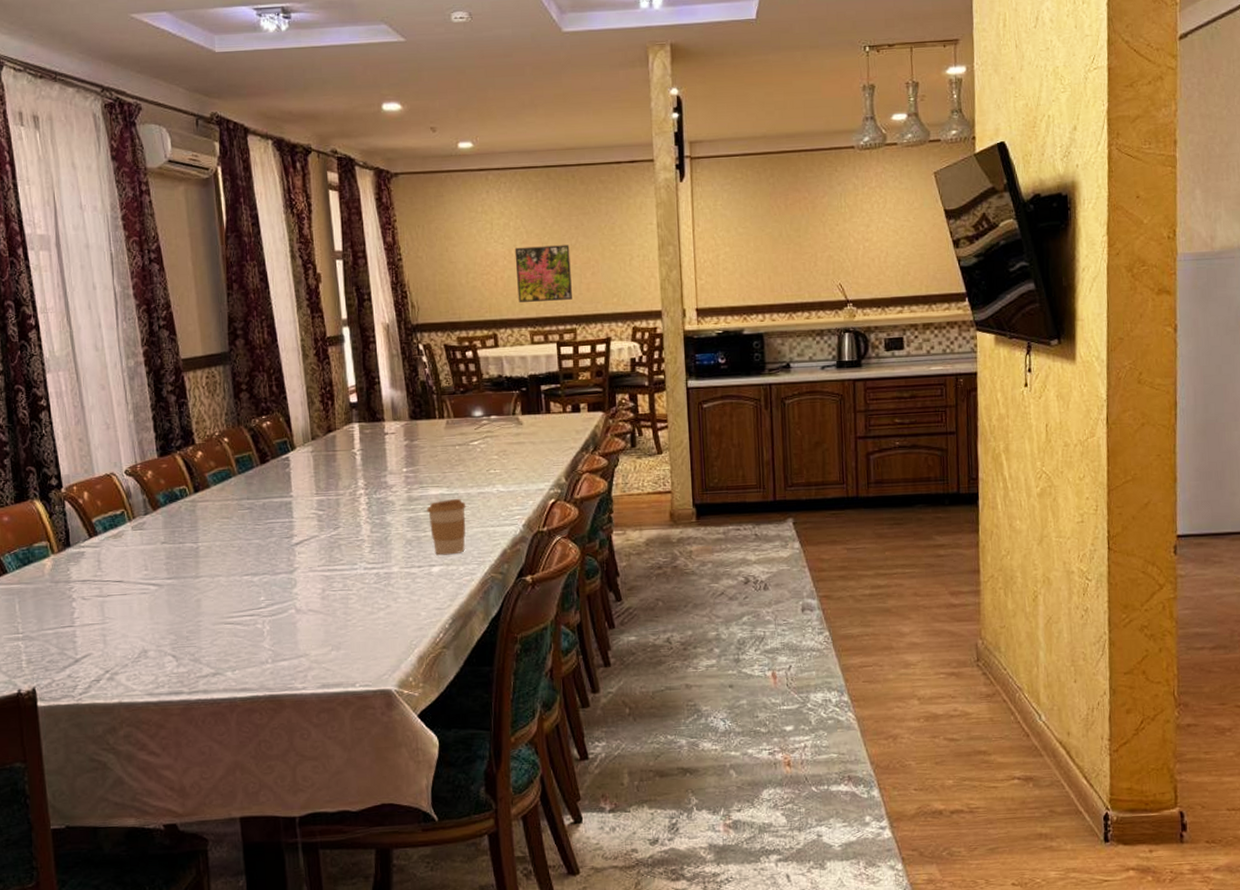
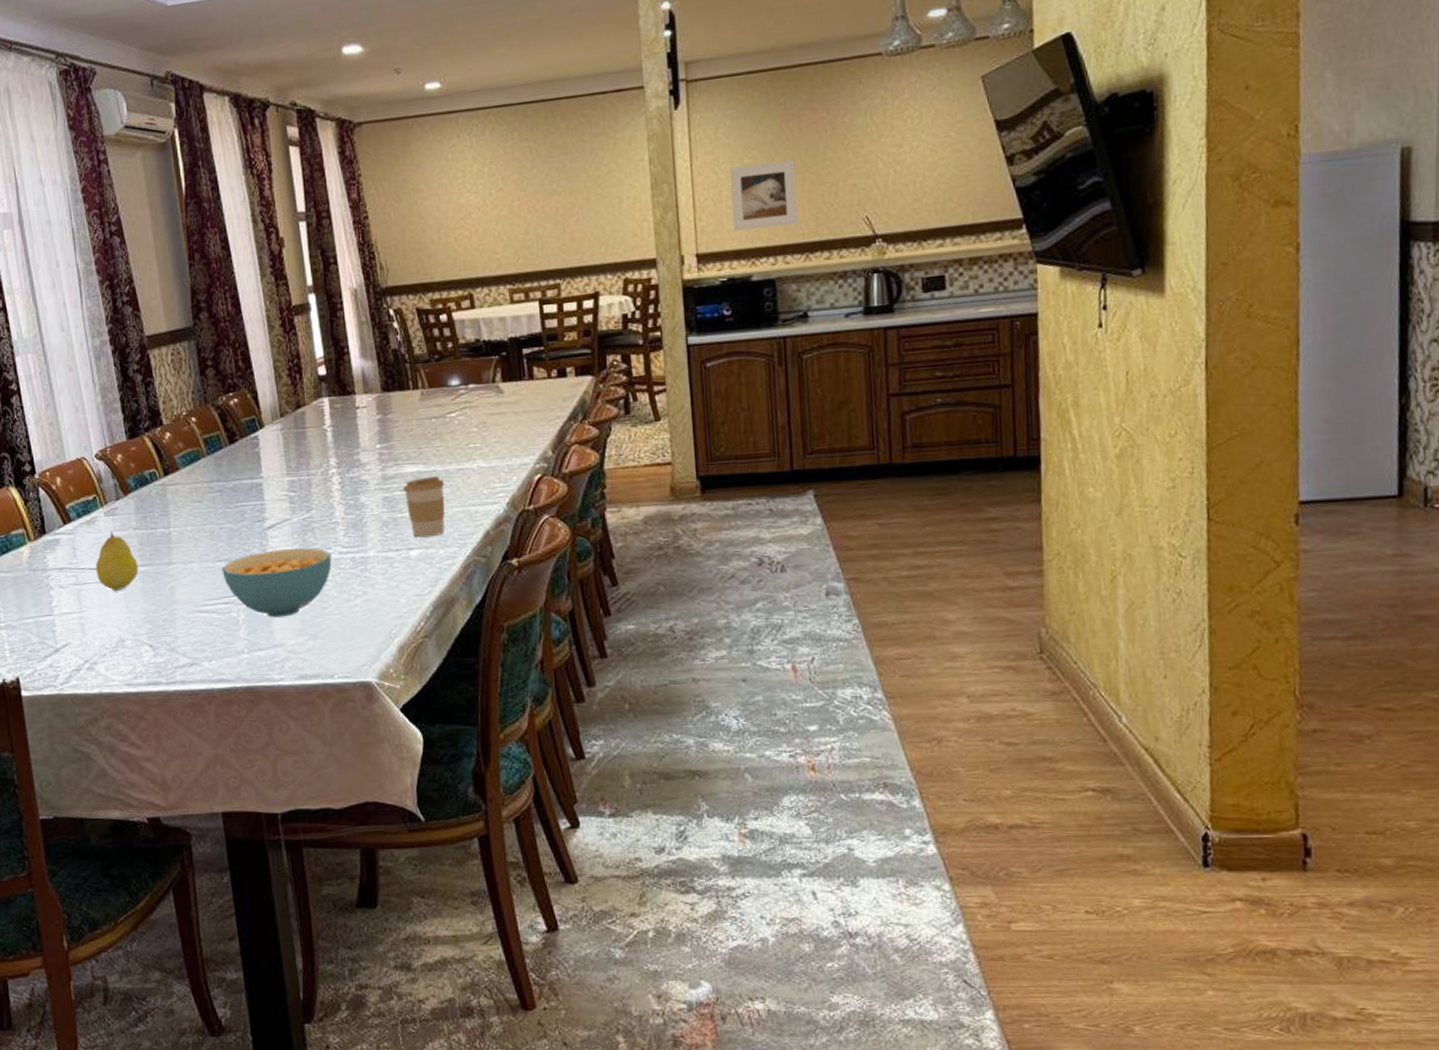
fruit: none [121,545,165,603] -> present [96,531,139,591]
cereal bowl: none [249,563,357,629] -> present [222,548,332,618]
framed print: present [514,245,572,302] -> none [489,190,555,258]
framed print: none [726,232,783,290] -> present [730,160,798,231]

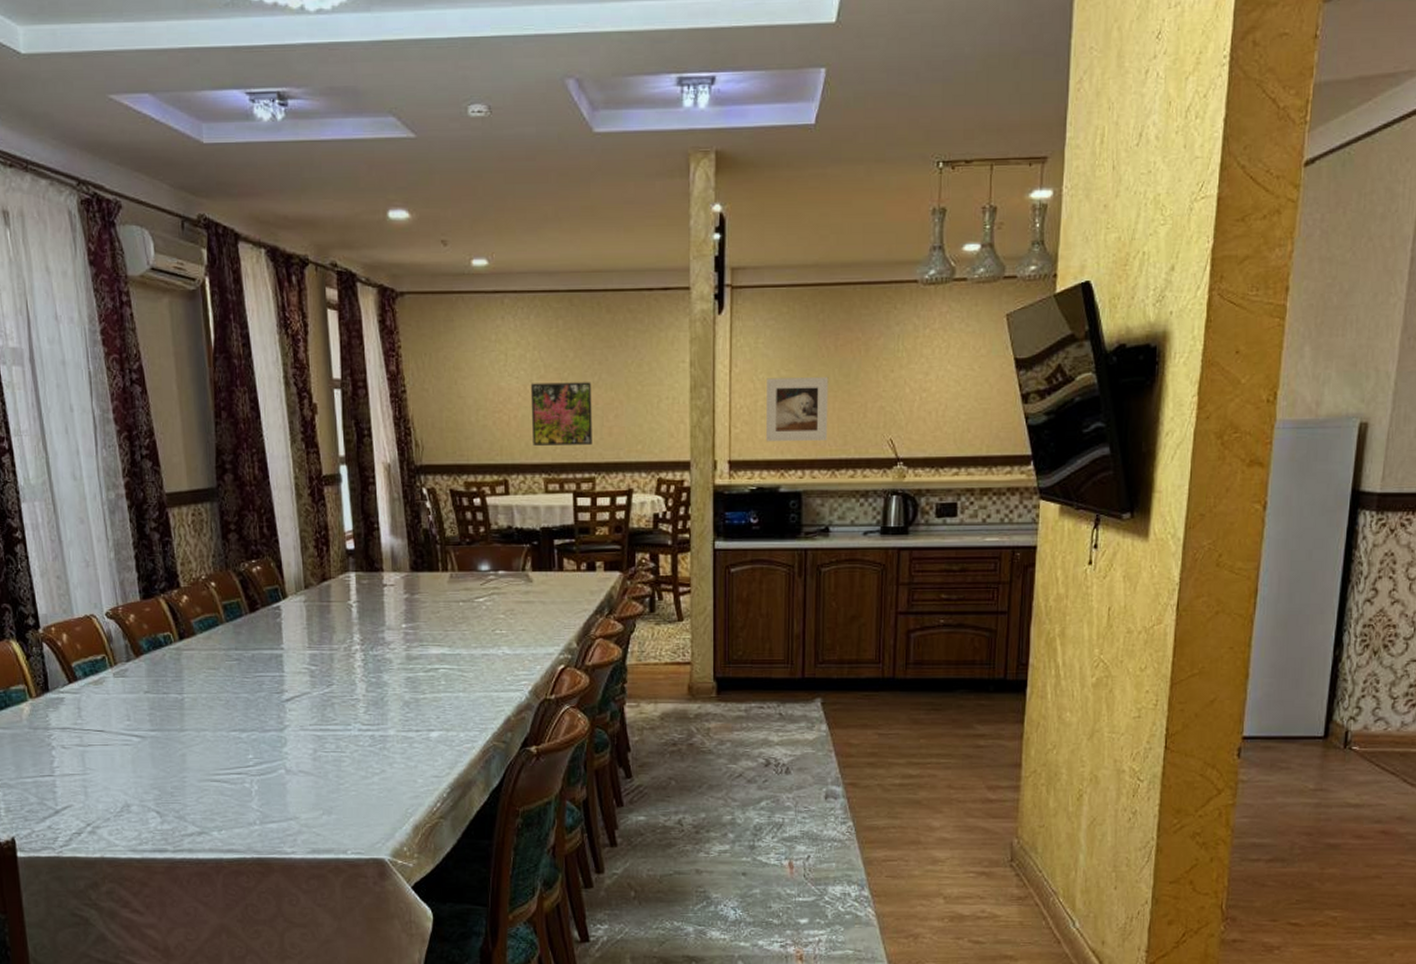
fruit: present [96,531,139,591] -> none [102,693,148,755]
cereal bowl: present [222,548,332,618] -> none [236,723,351,791]
coffee cup: present [403,475,445,538] -> none [426,659,469,720]
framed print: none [489,190,555,258] -> present [530,382,592,445]

